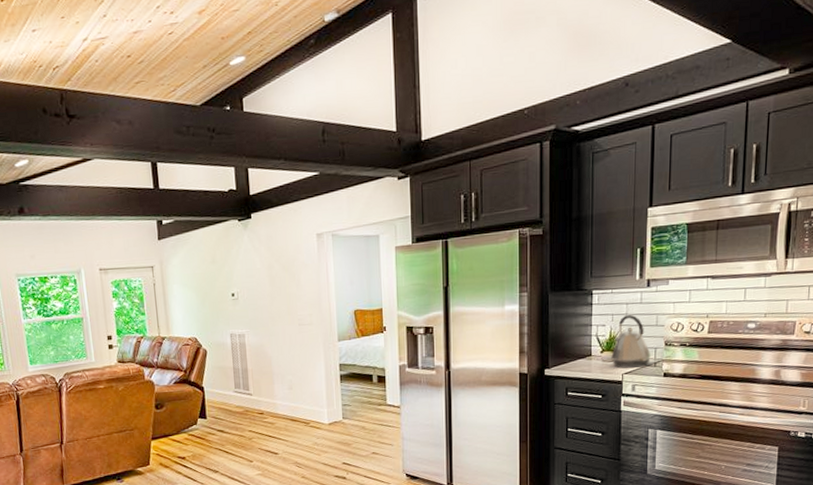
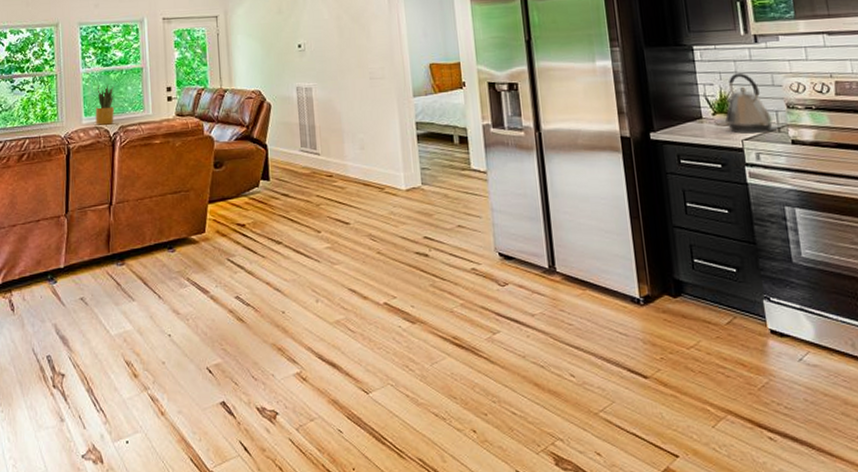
planter: none [39,333,59,373] -> present [95,83,115,125]

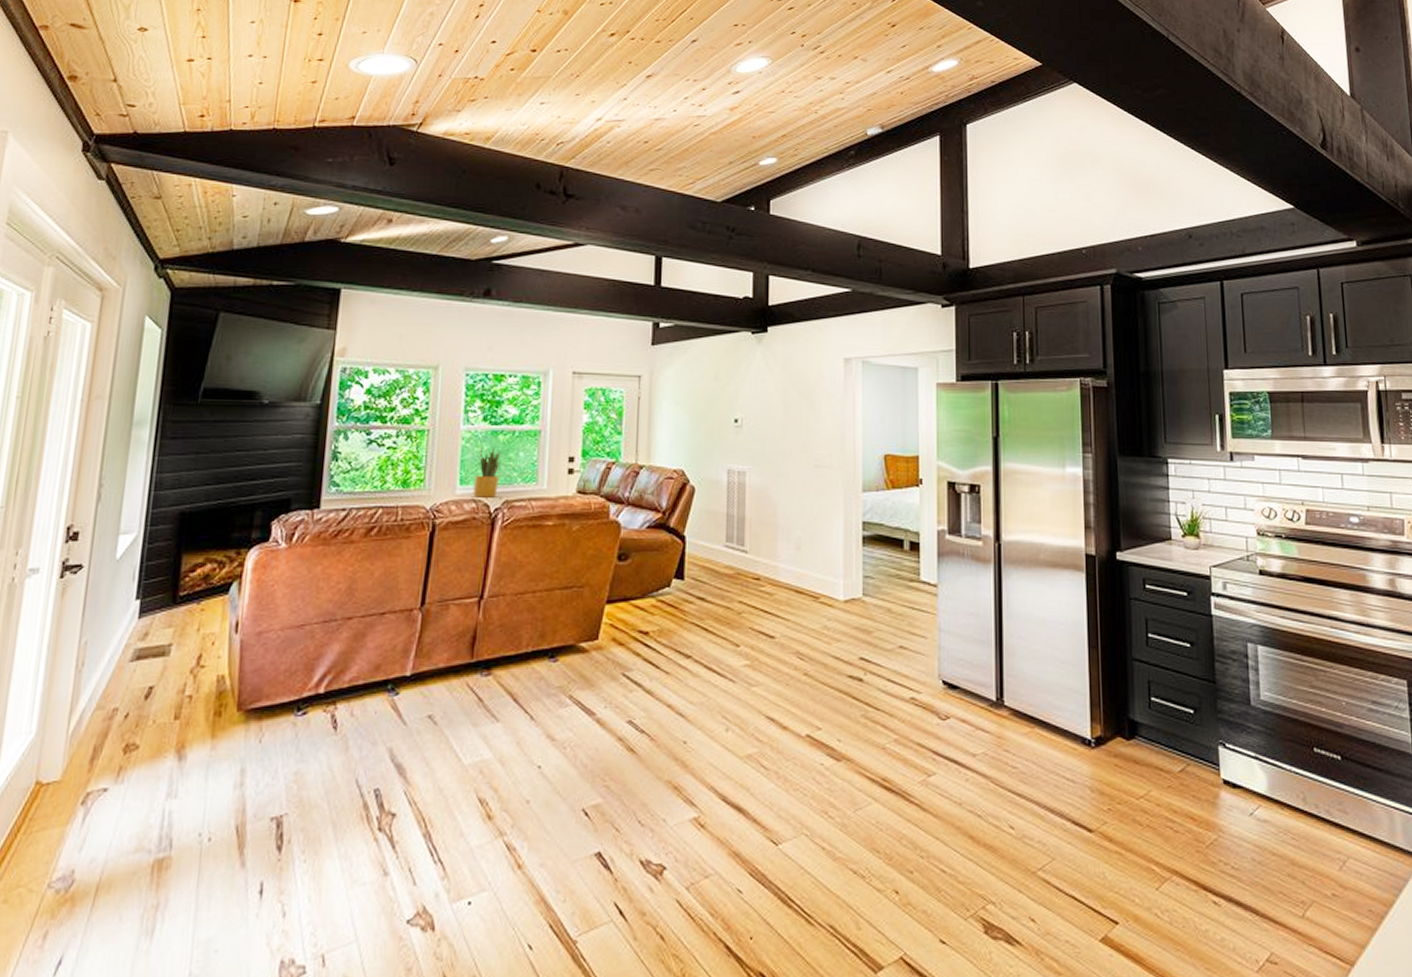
kettle: present [725,72,774,134] -> none [1195,492,1243,560]

